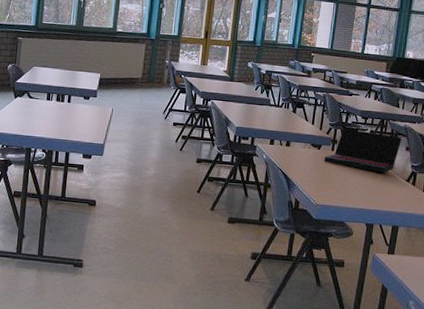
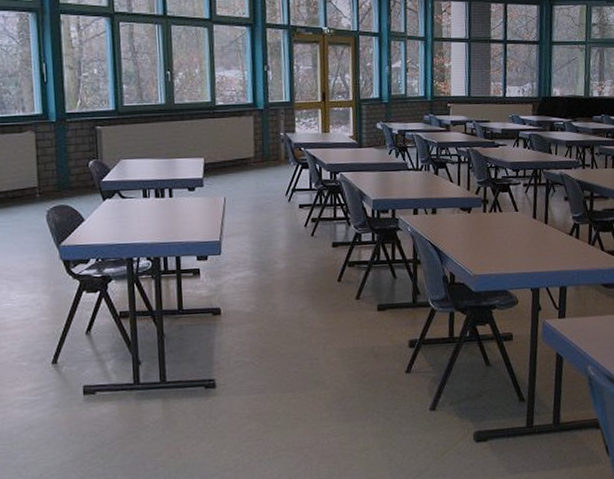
laptop: present [324,128,402,173] -> none [476,185,559,230]

